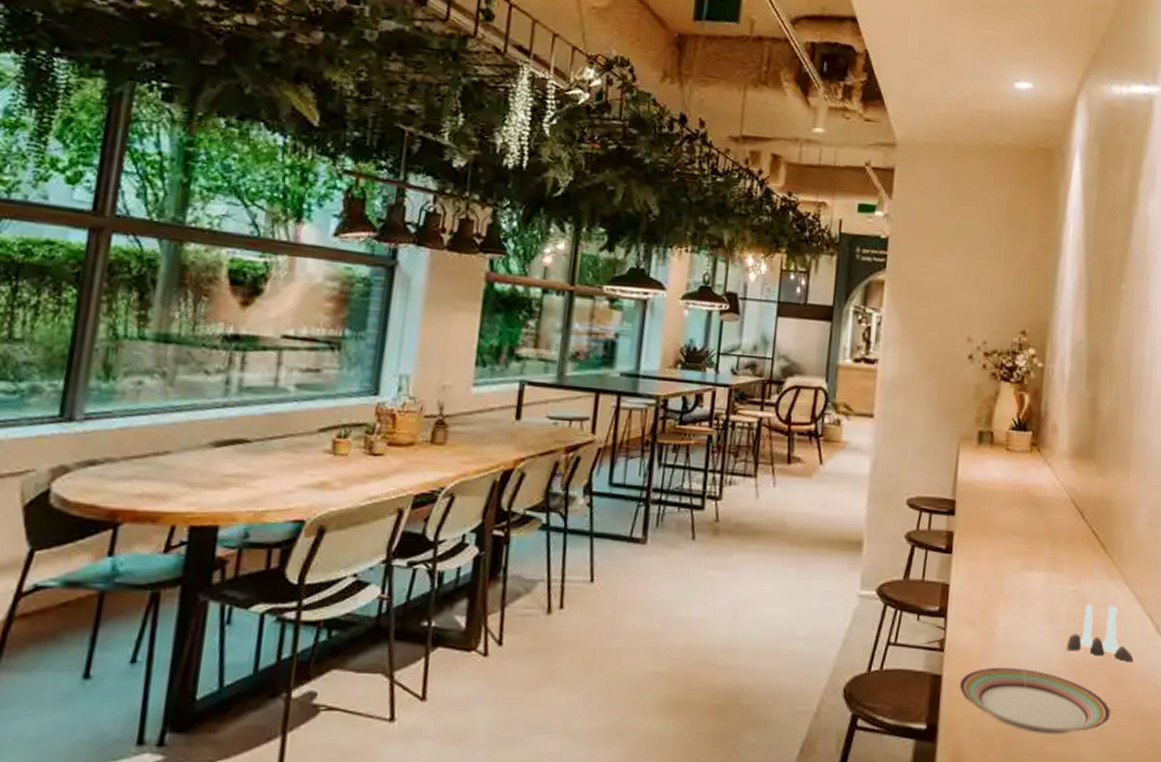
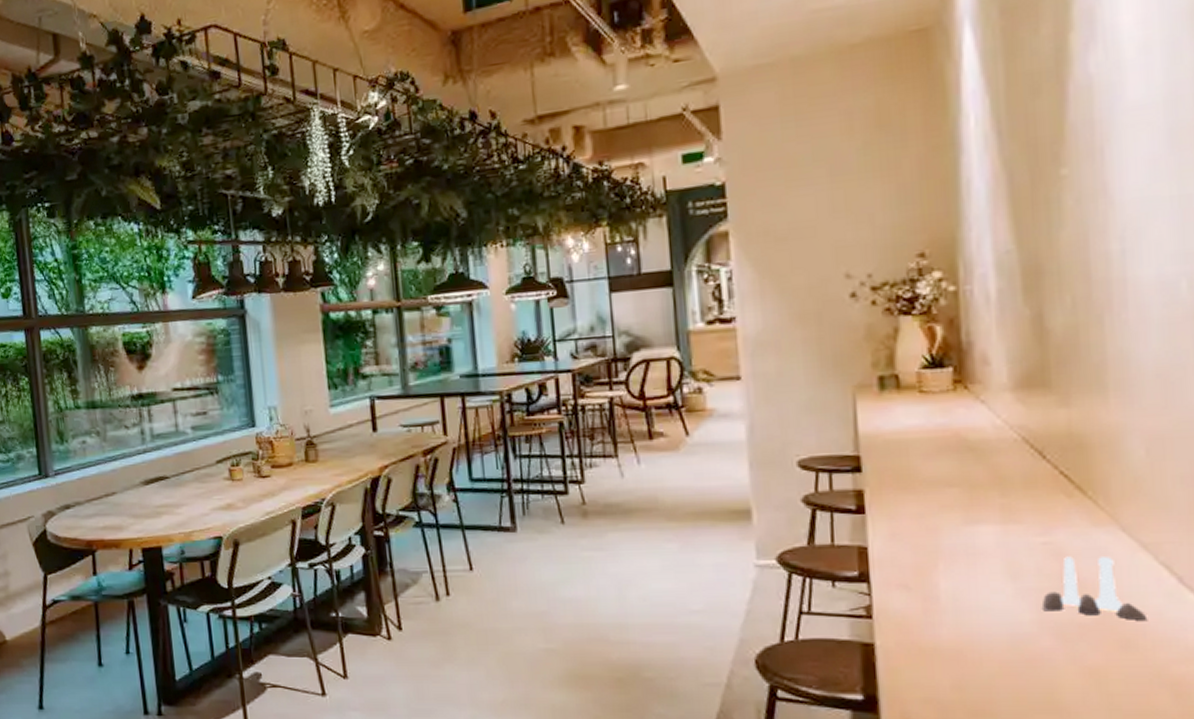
plate: present [959,667,1111,734] -> none [898,632,1121,705]

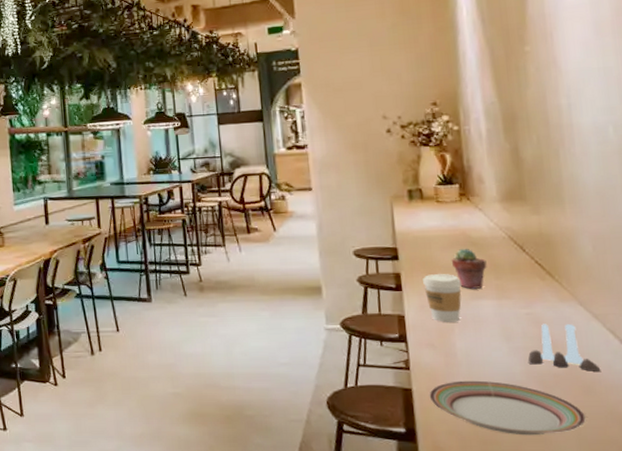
coffee cup: none [895,490,951,556] -> present [423,274,462,322]
plate: none [898,632,1121,705] -> present [429,380,586,436]
potted succulent: none [937,454,989,510] -> present [451,248,487,289]

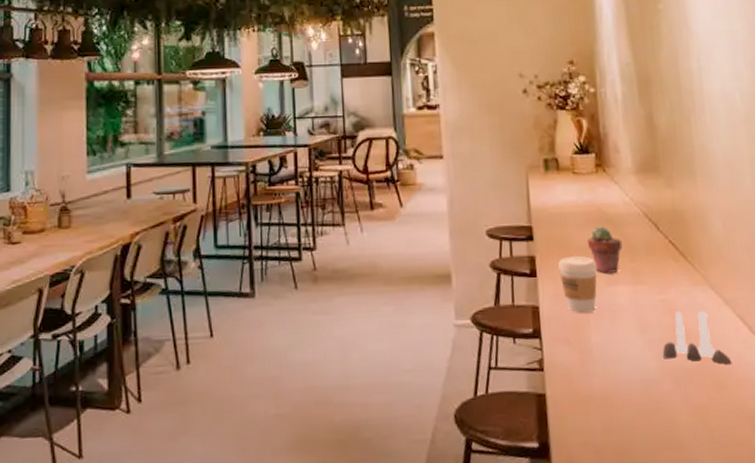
plate: present [429,380,586,436] -> none [563,380,718,442]

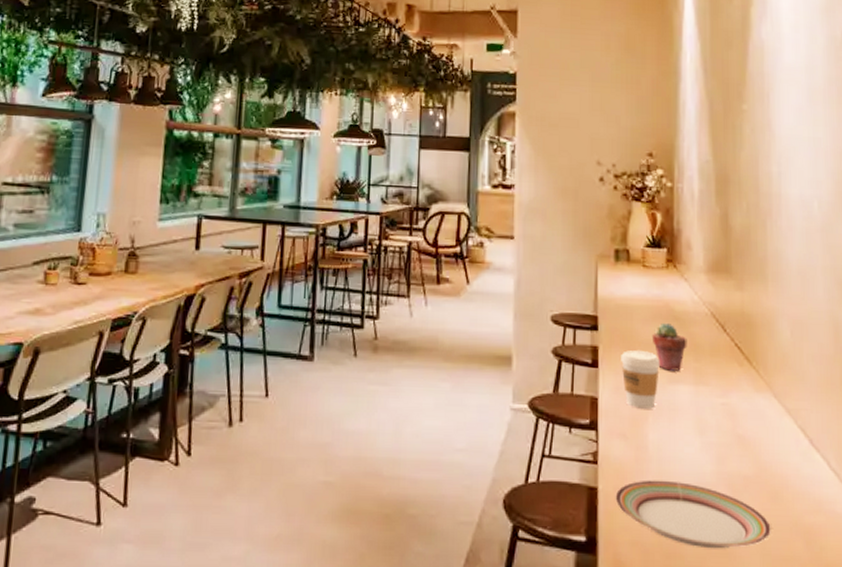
plate: none [563,380,718,442] -> present [615,480,771,549]
salt and pepper shaker set: present [662,311,732,364] -> none [719,416,790,475]

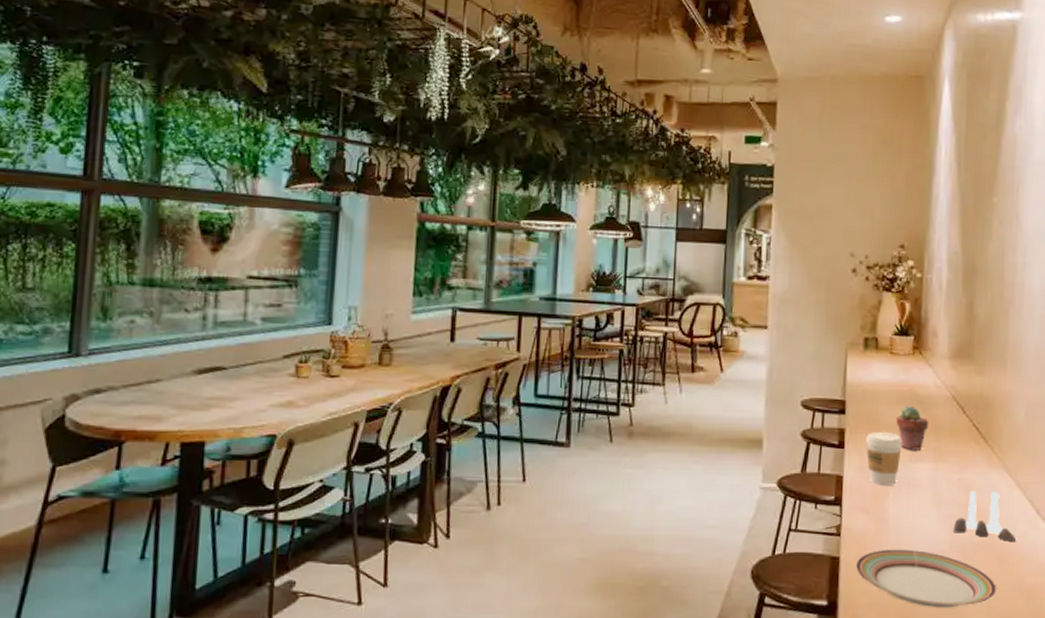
salt and pepper shaker set: none [719,416,790,475] -> present [953,490,1016,541]

